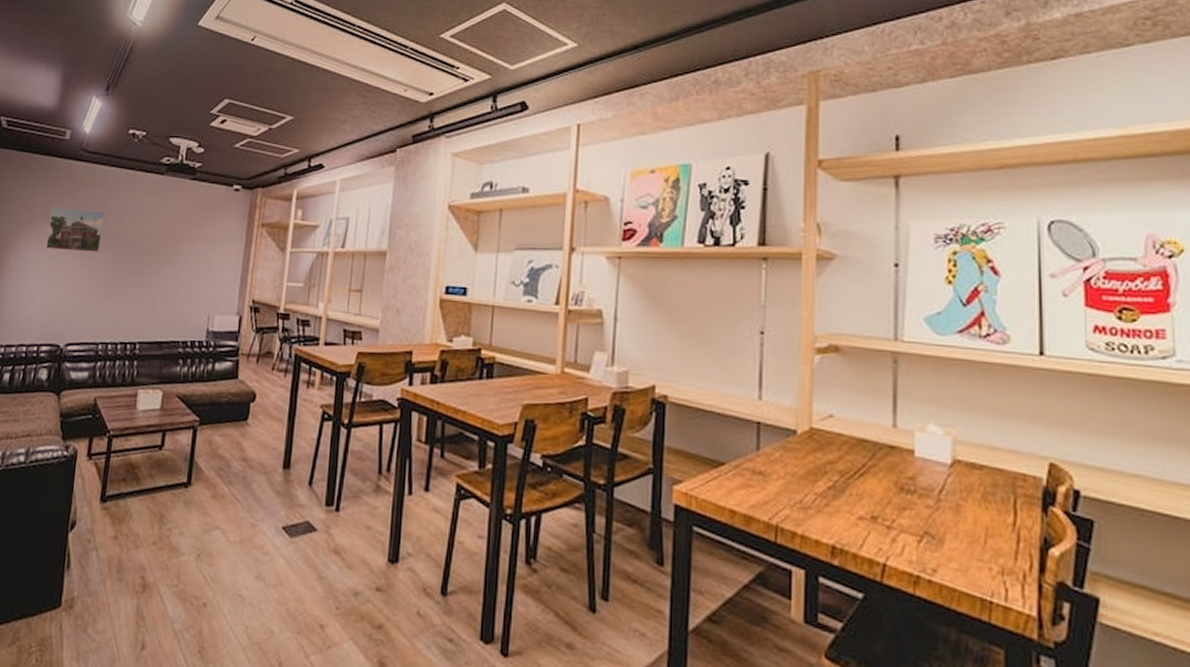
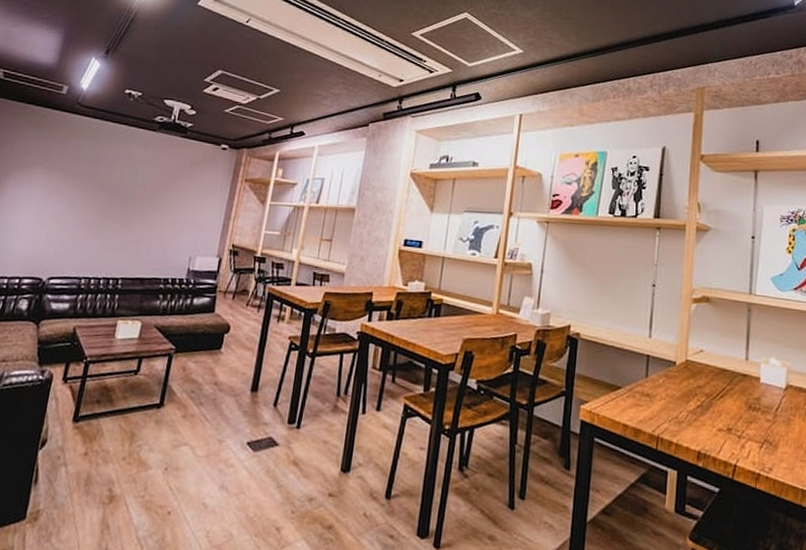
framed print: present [46,207,105,252] -> none [35,153,97,196]

